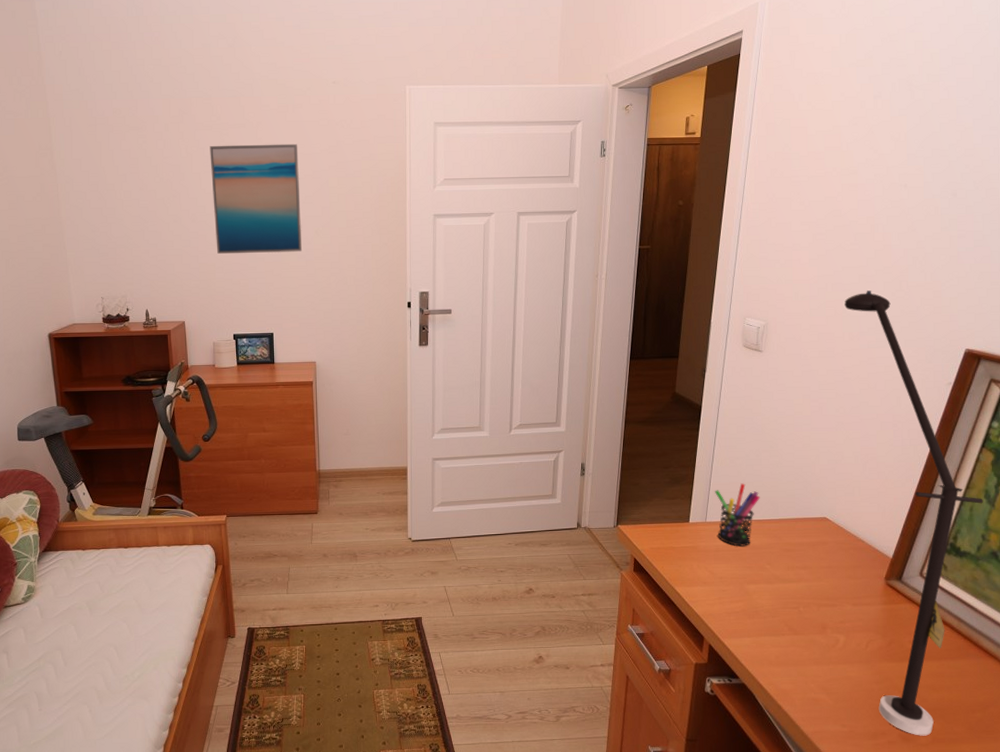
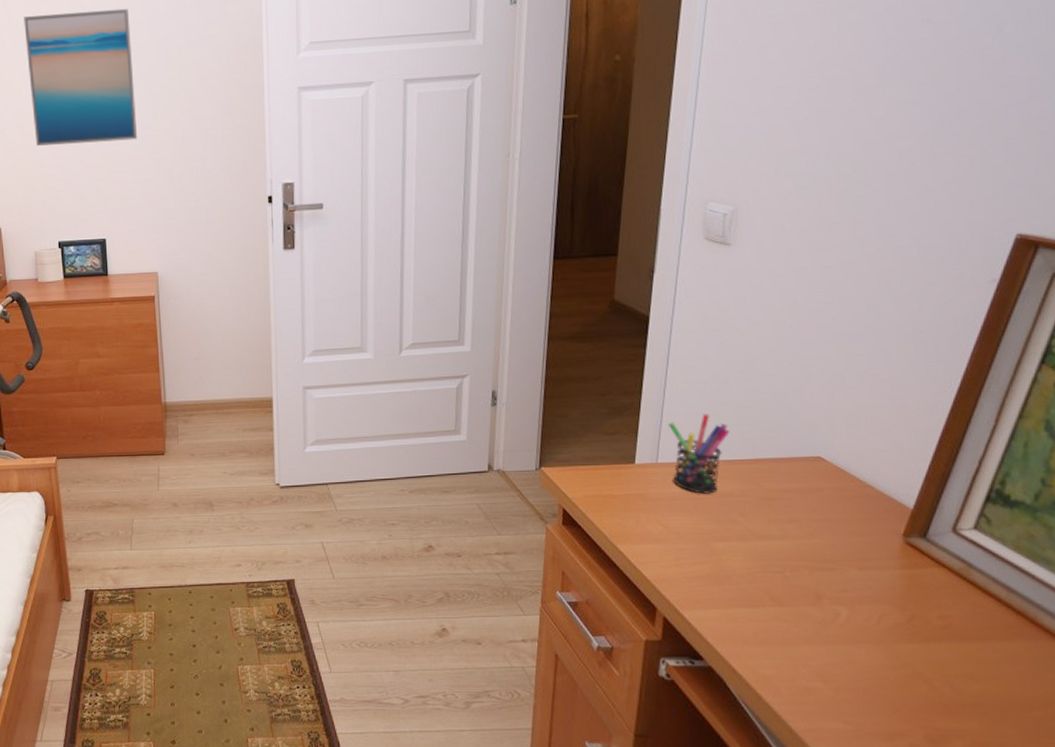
desk lamp: present [844,290,983,736] -> none [843,161,1043,739]

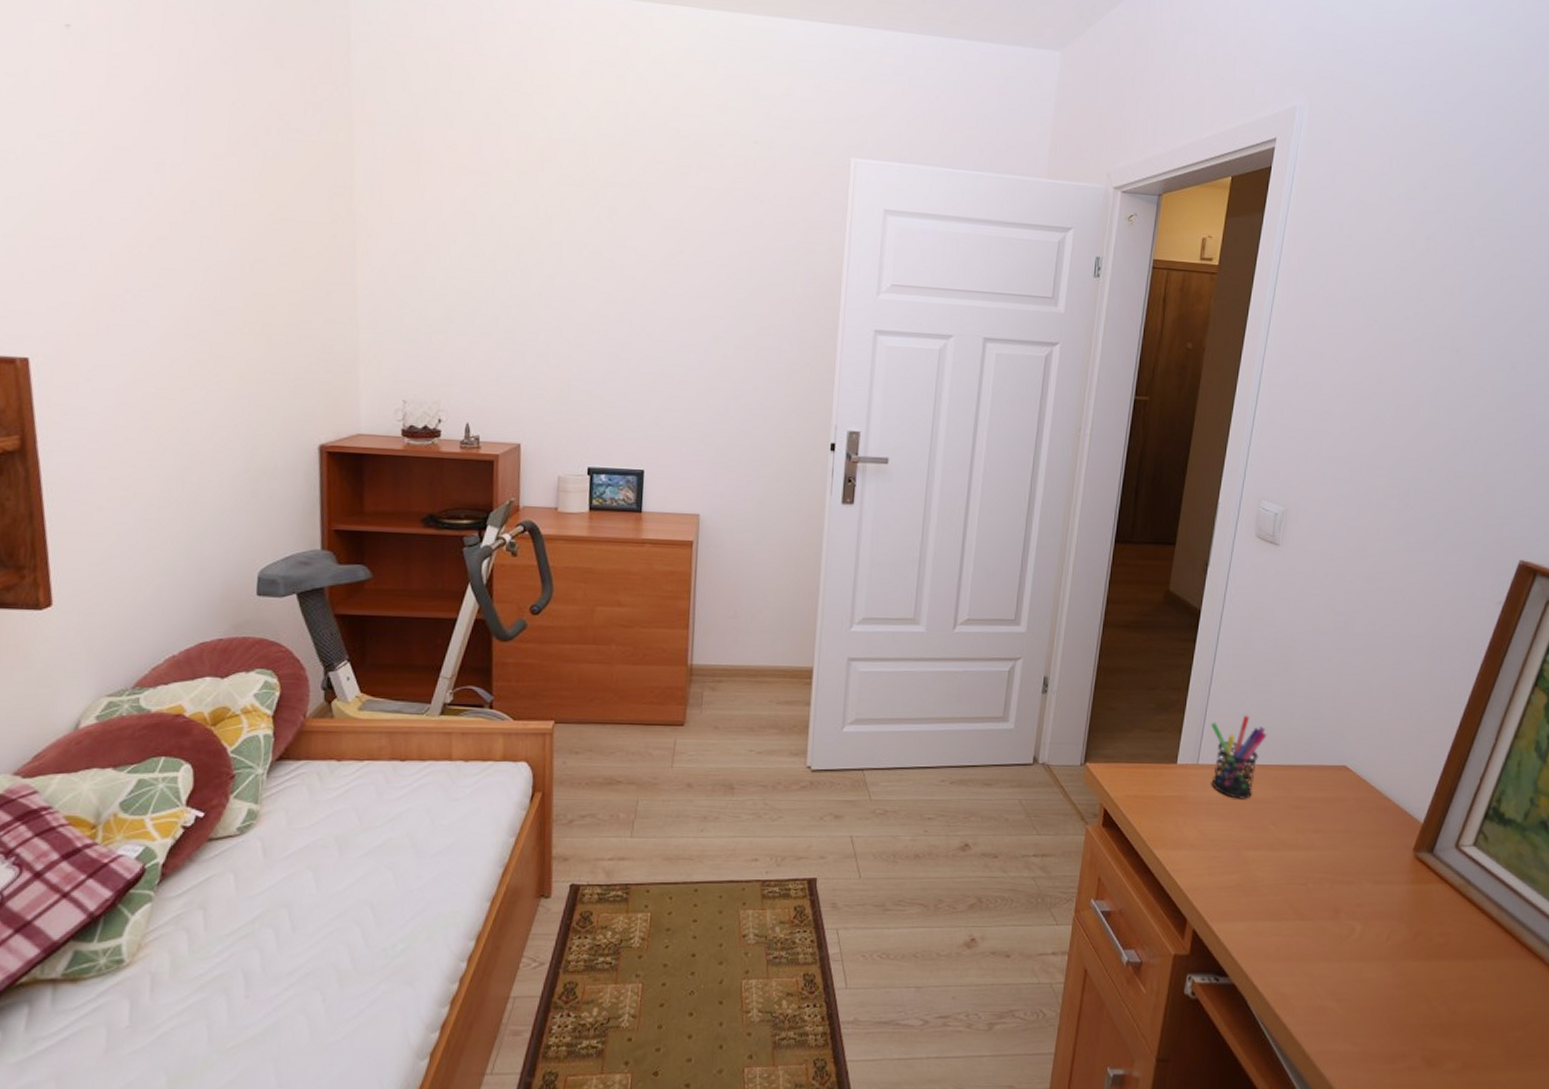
wall art: present [24,8,138,146] -> none [575,207,700,363]

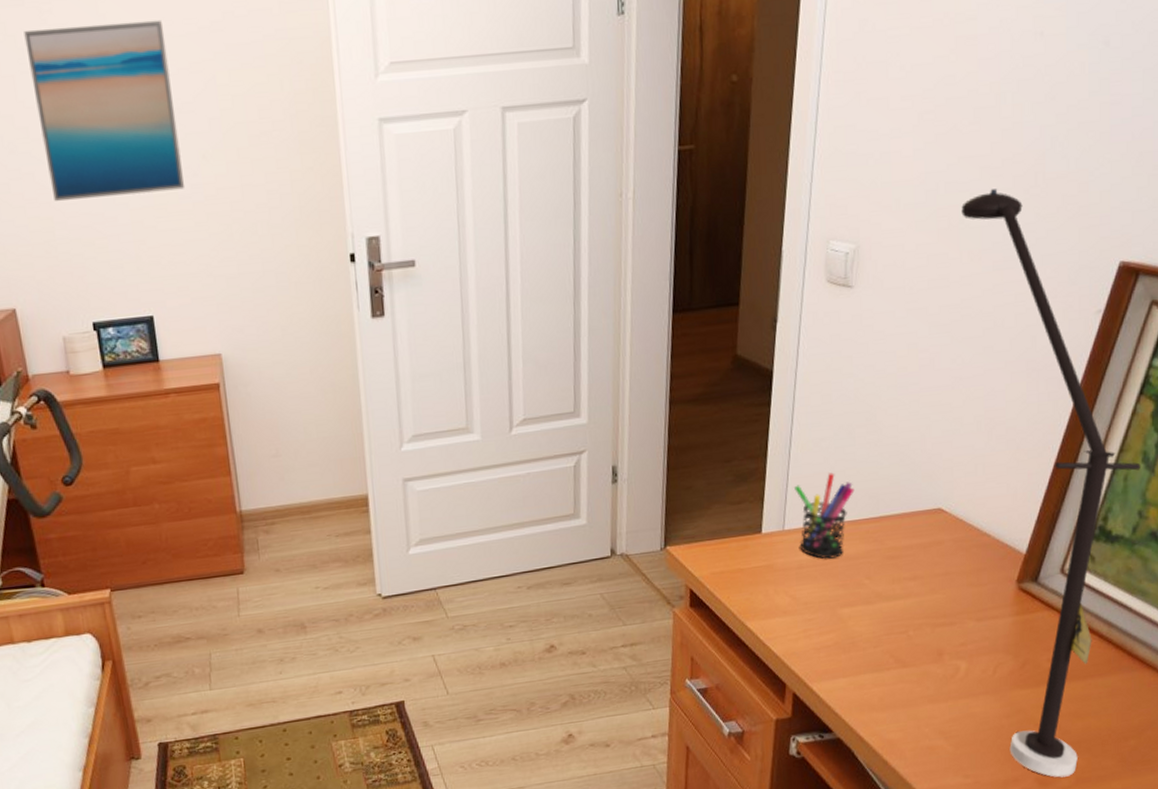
wall art: none [575,207,700,363] -> present [24,19,186,201]
desk lamp: none [1380,478,1533,1060] -> present [961,189,1140,778]

